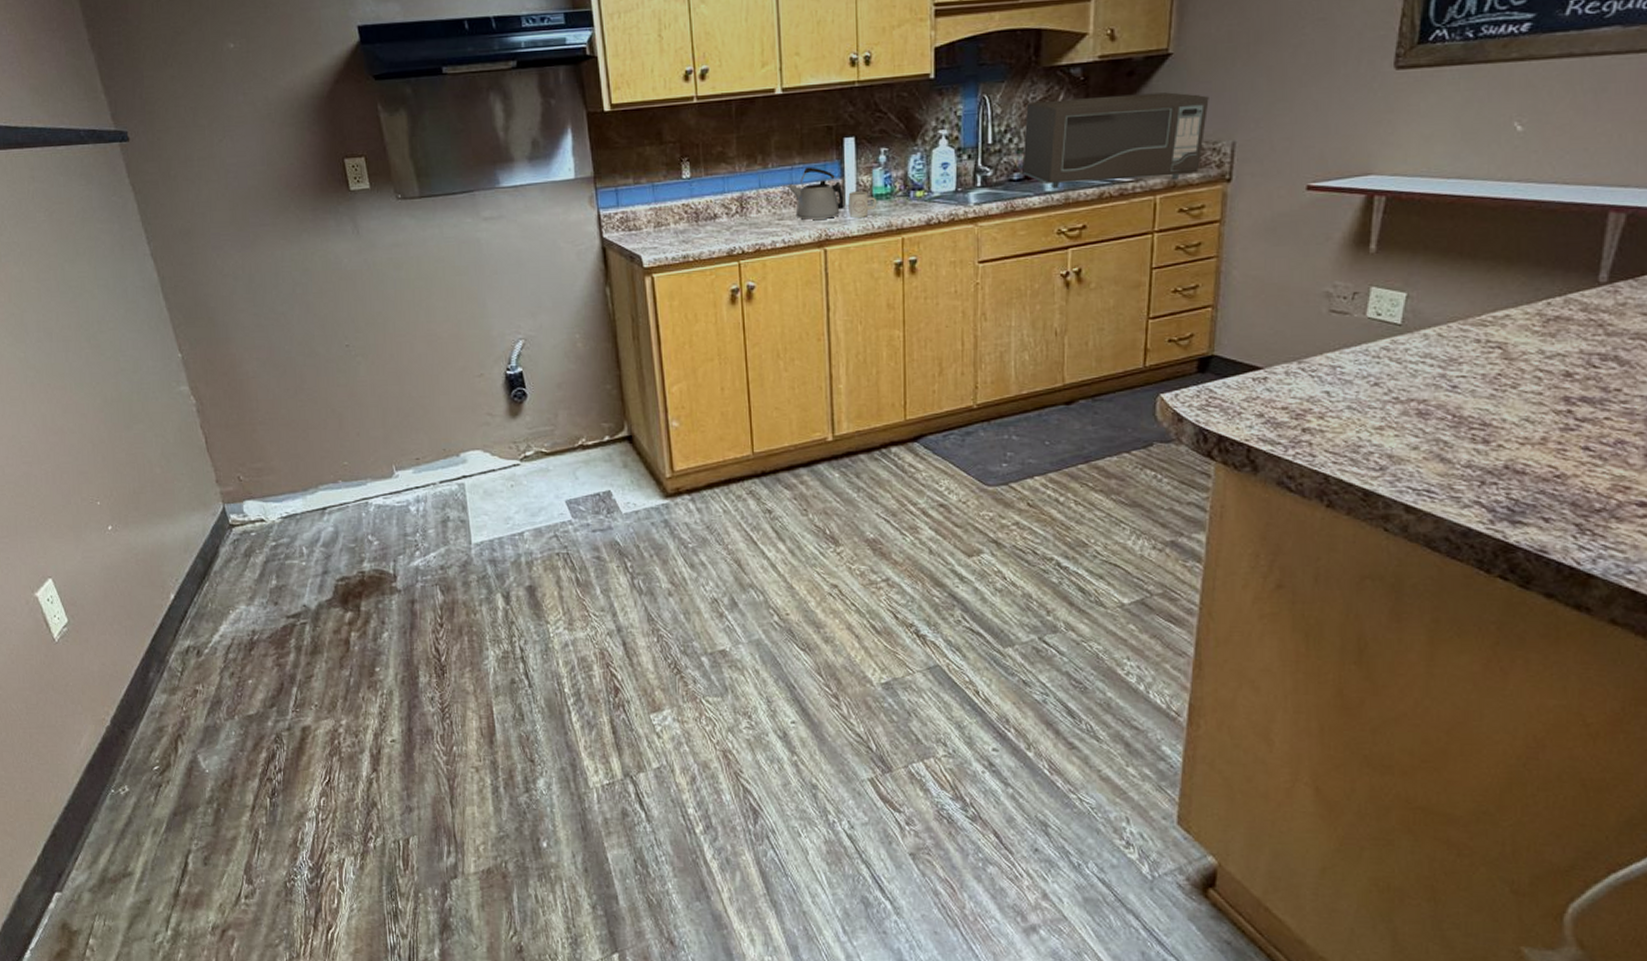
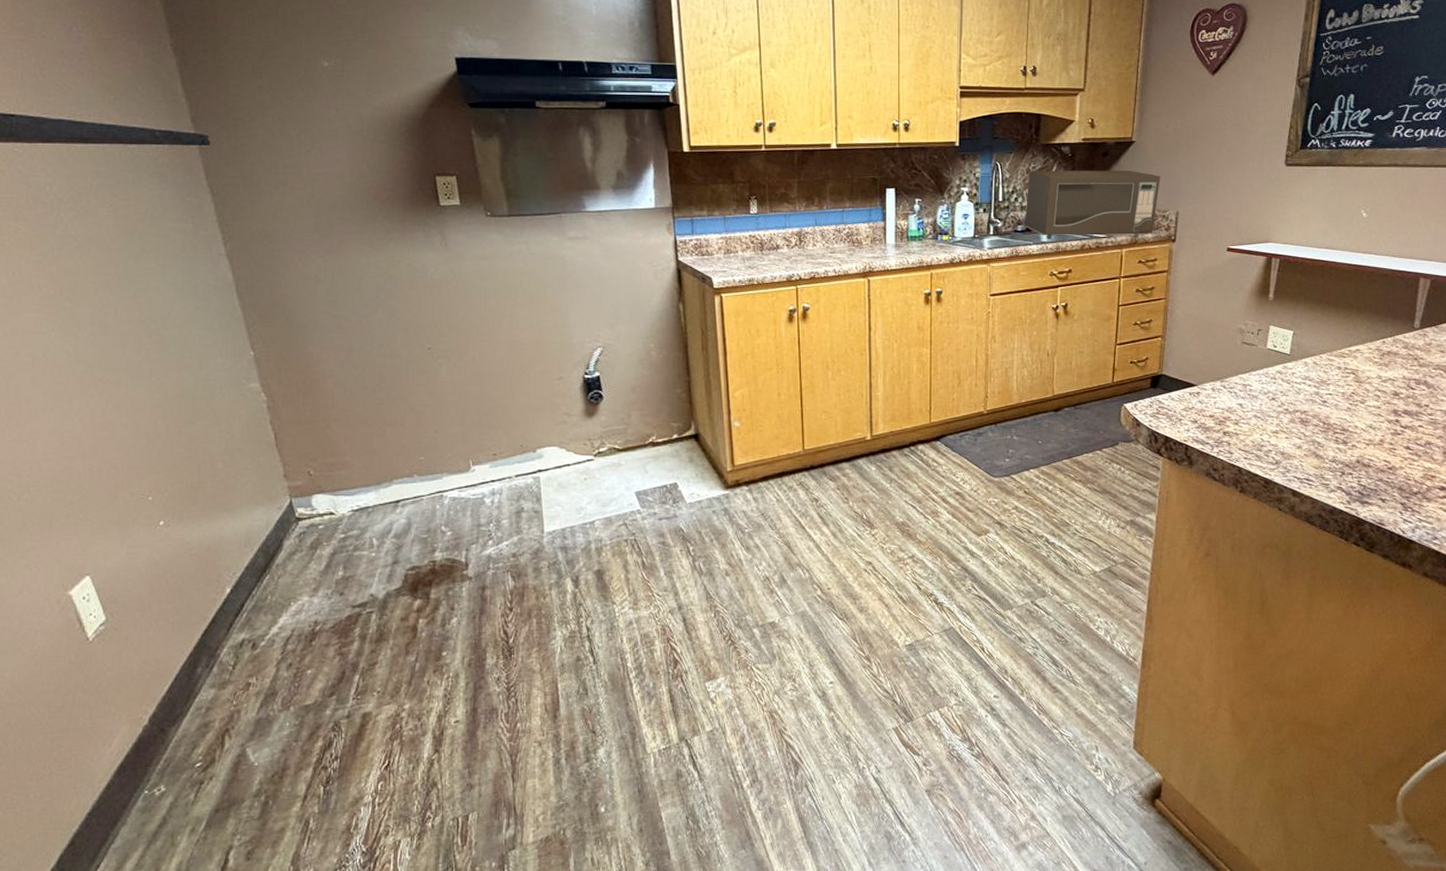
kettle: present [788,167,844,221] -> none [839,210,885,255]
mug: present [848,190,876,219] -> none [889,232,911,256]

